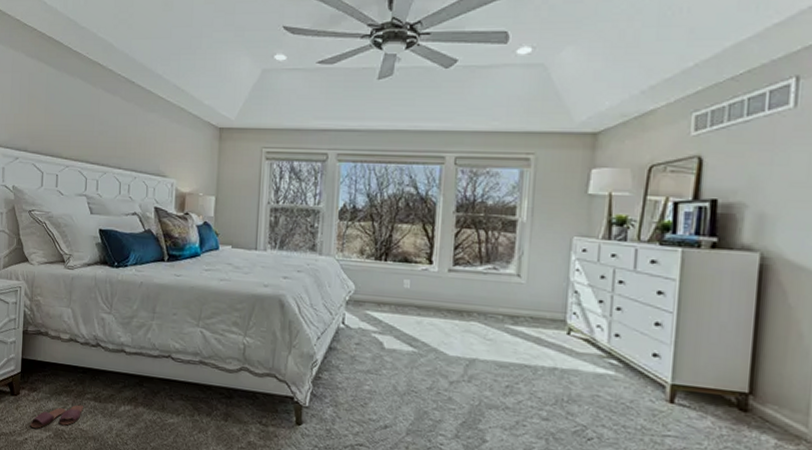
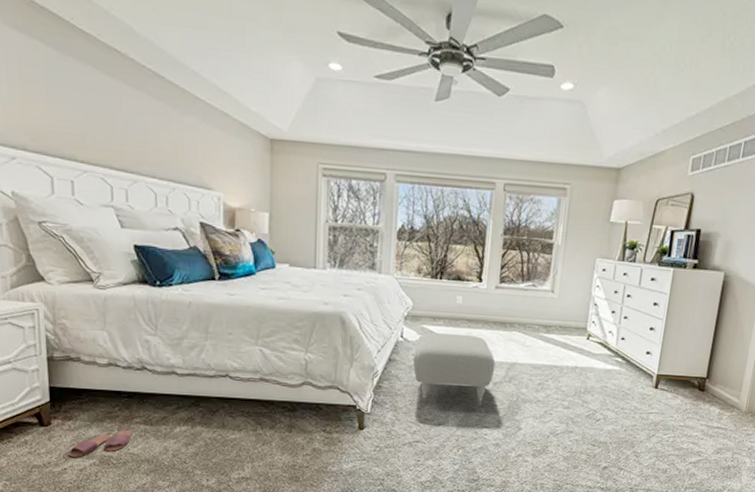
ottoman: none [355,319,451,408] -> present [413,332,496,406]

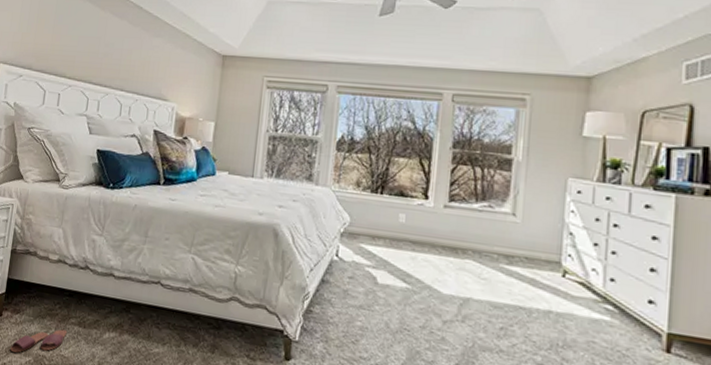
ottoman: present [413,332,496,406] -> none [348,253,445,348]

